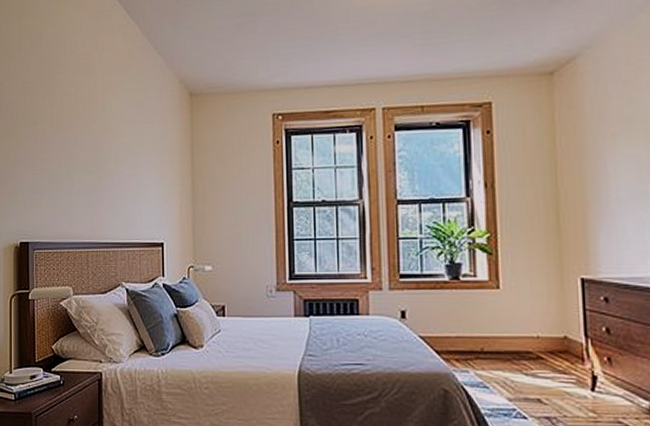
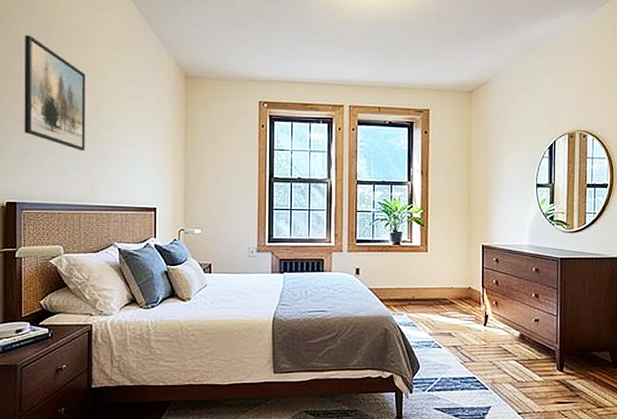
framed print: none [34,70,91,185] -> present [24,35,86,151]

